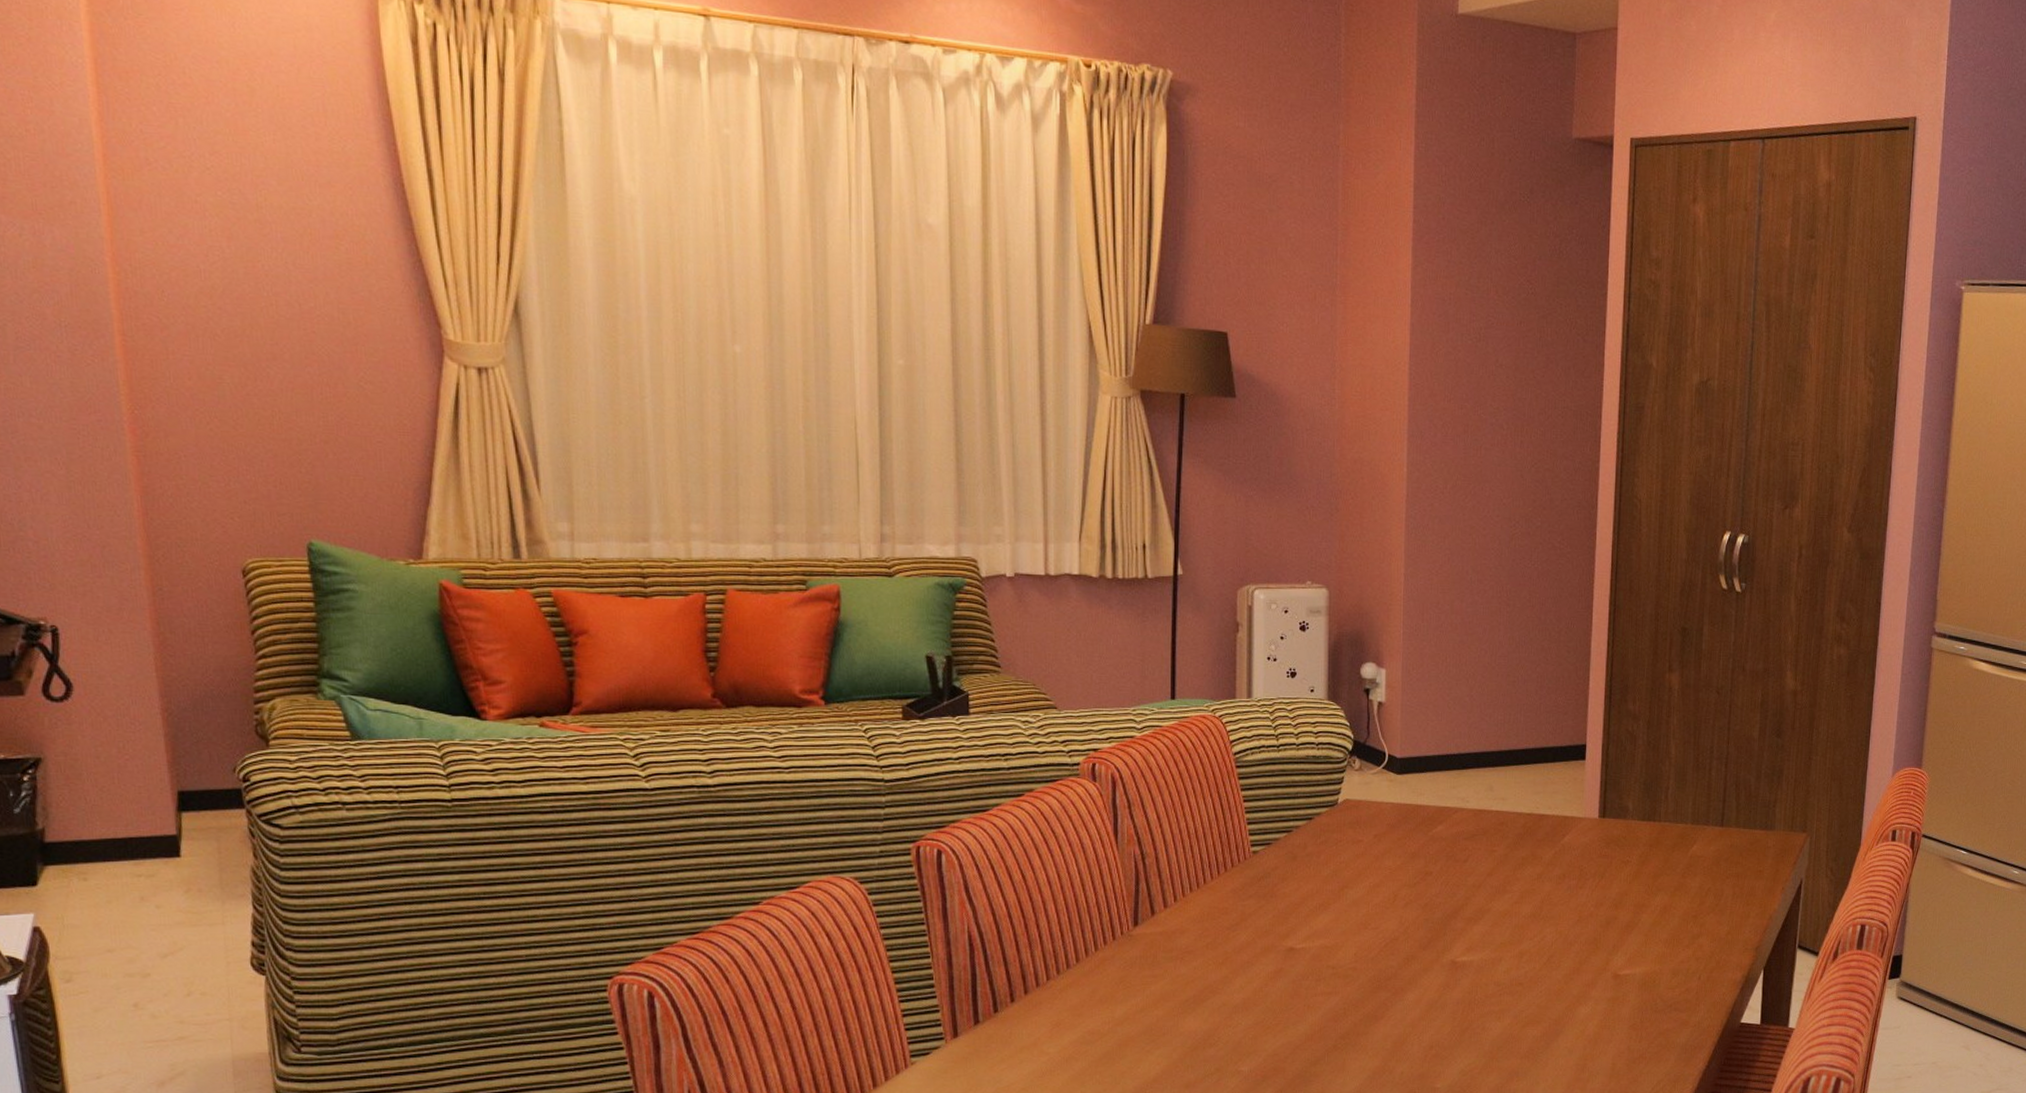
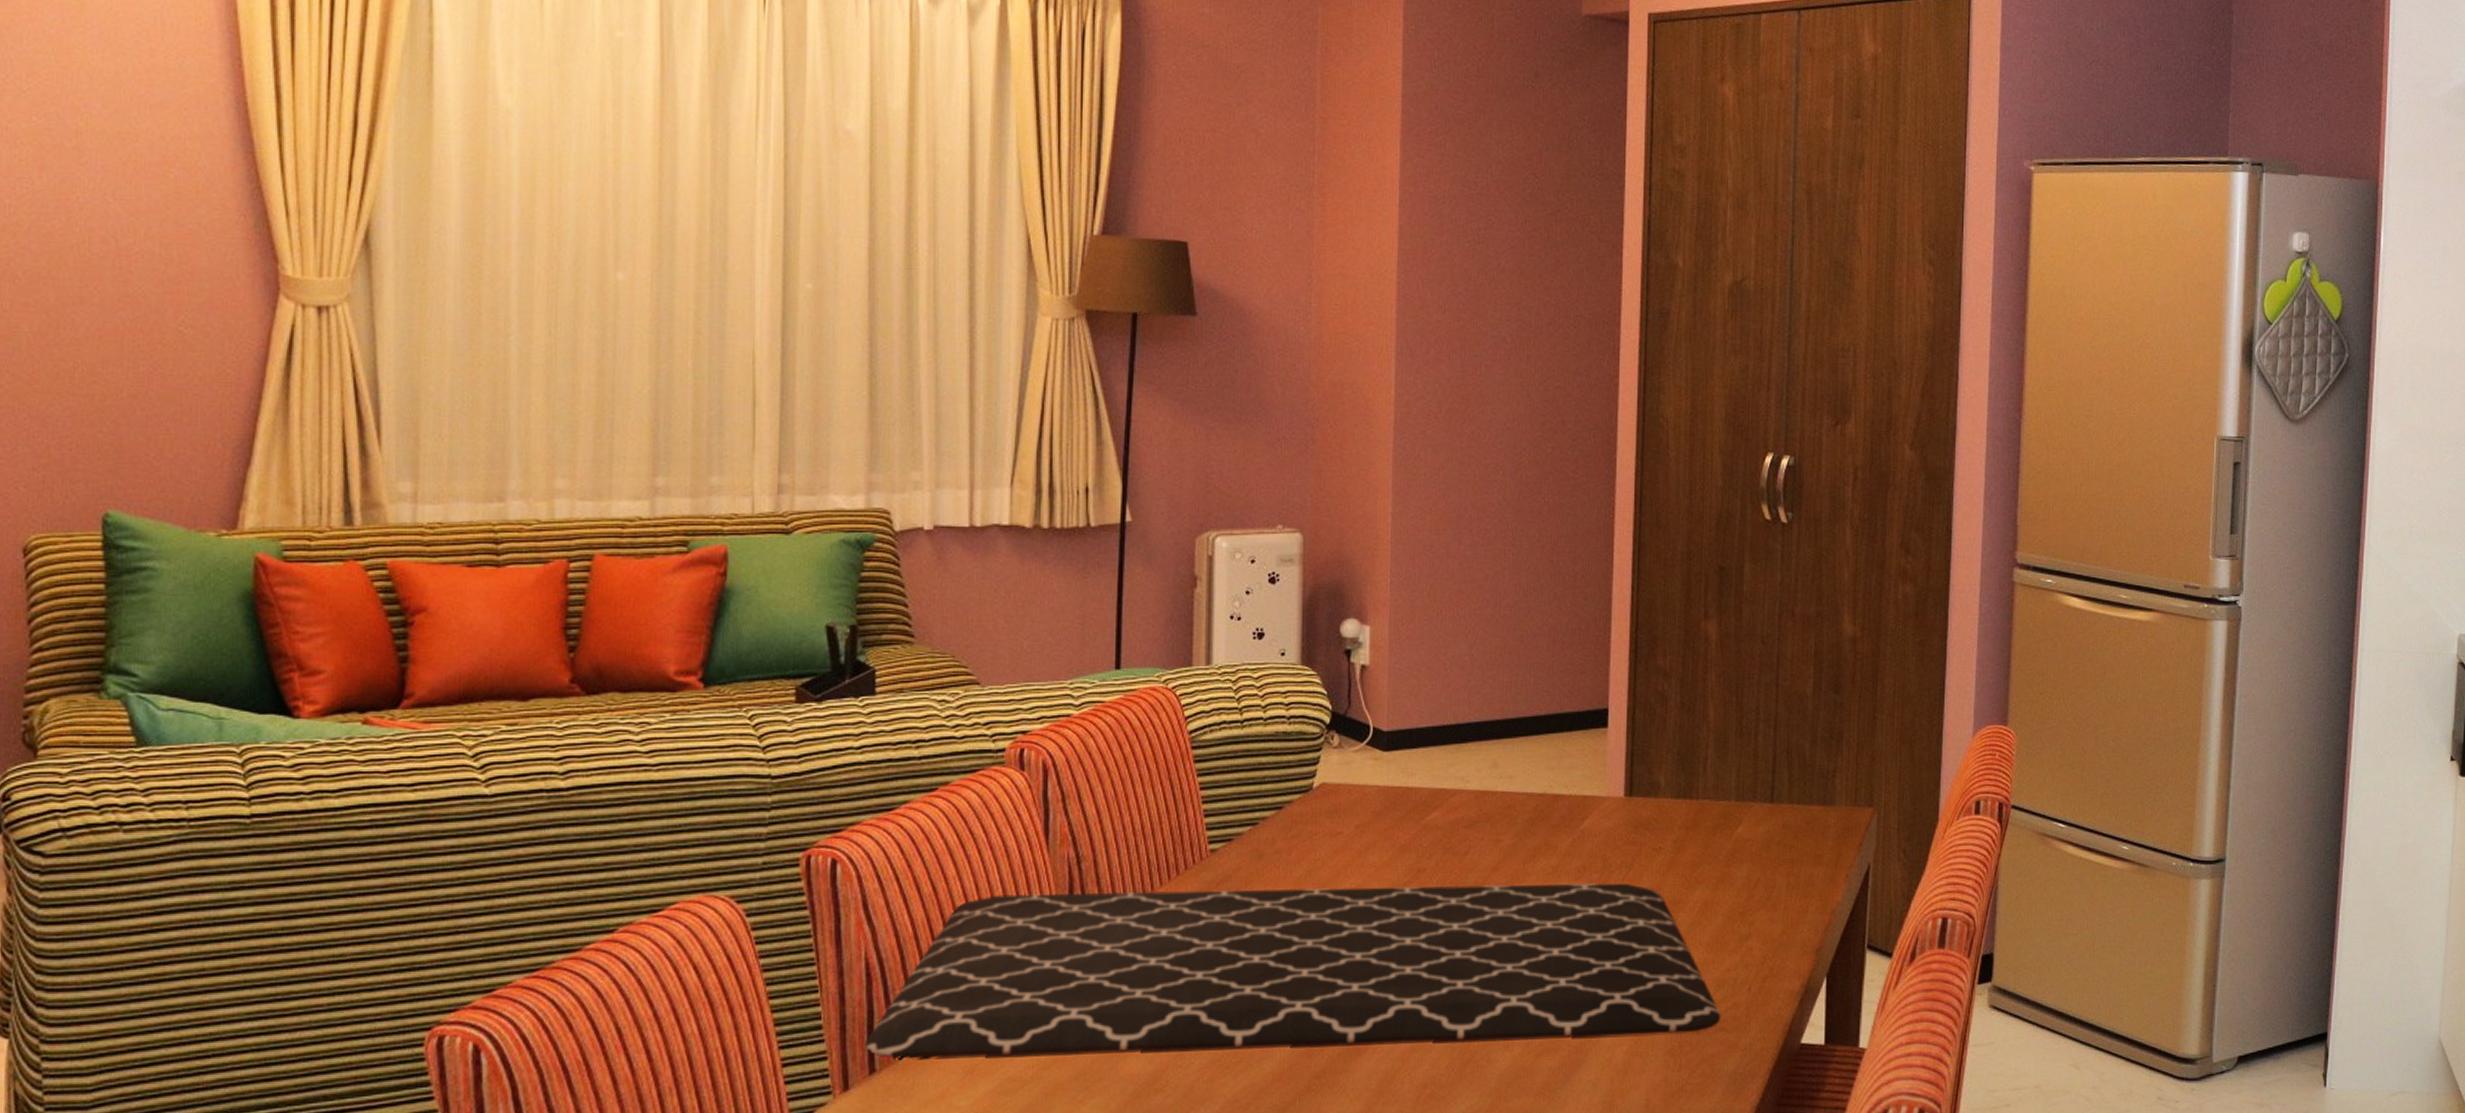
placemat: none [970,883,1676,1014] -> present [865,883,1721,1059]

